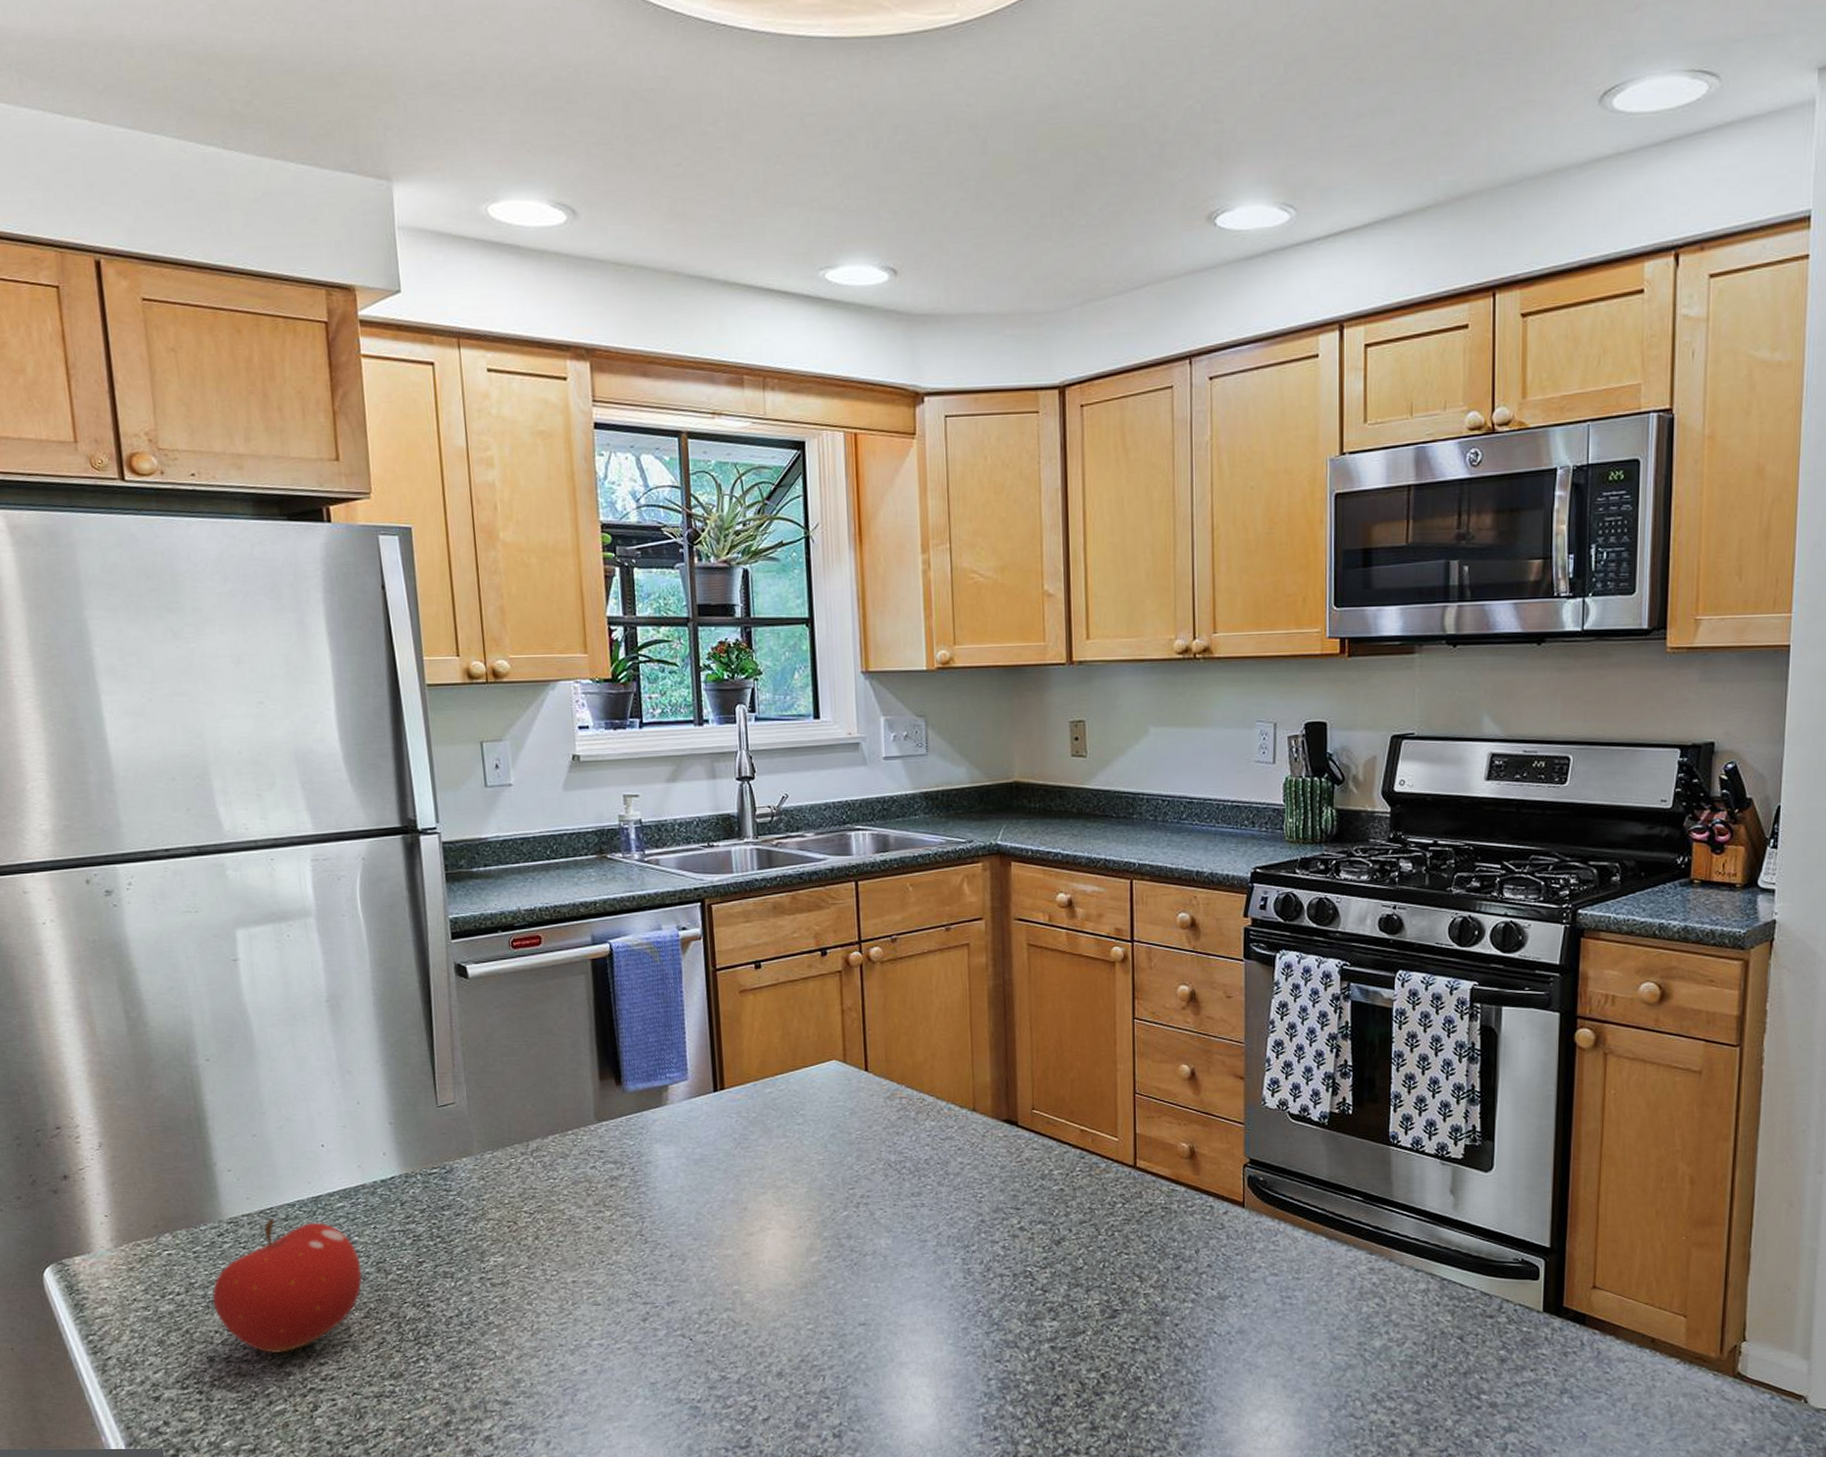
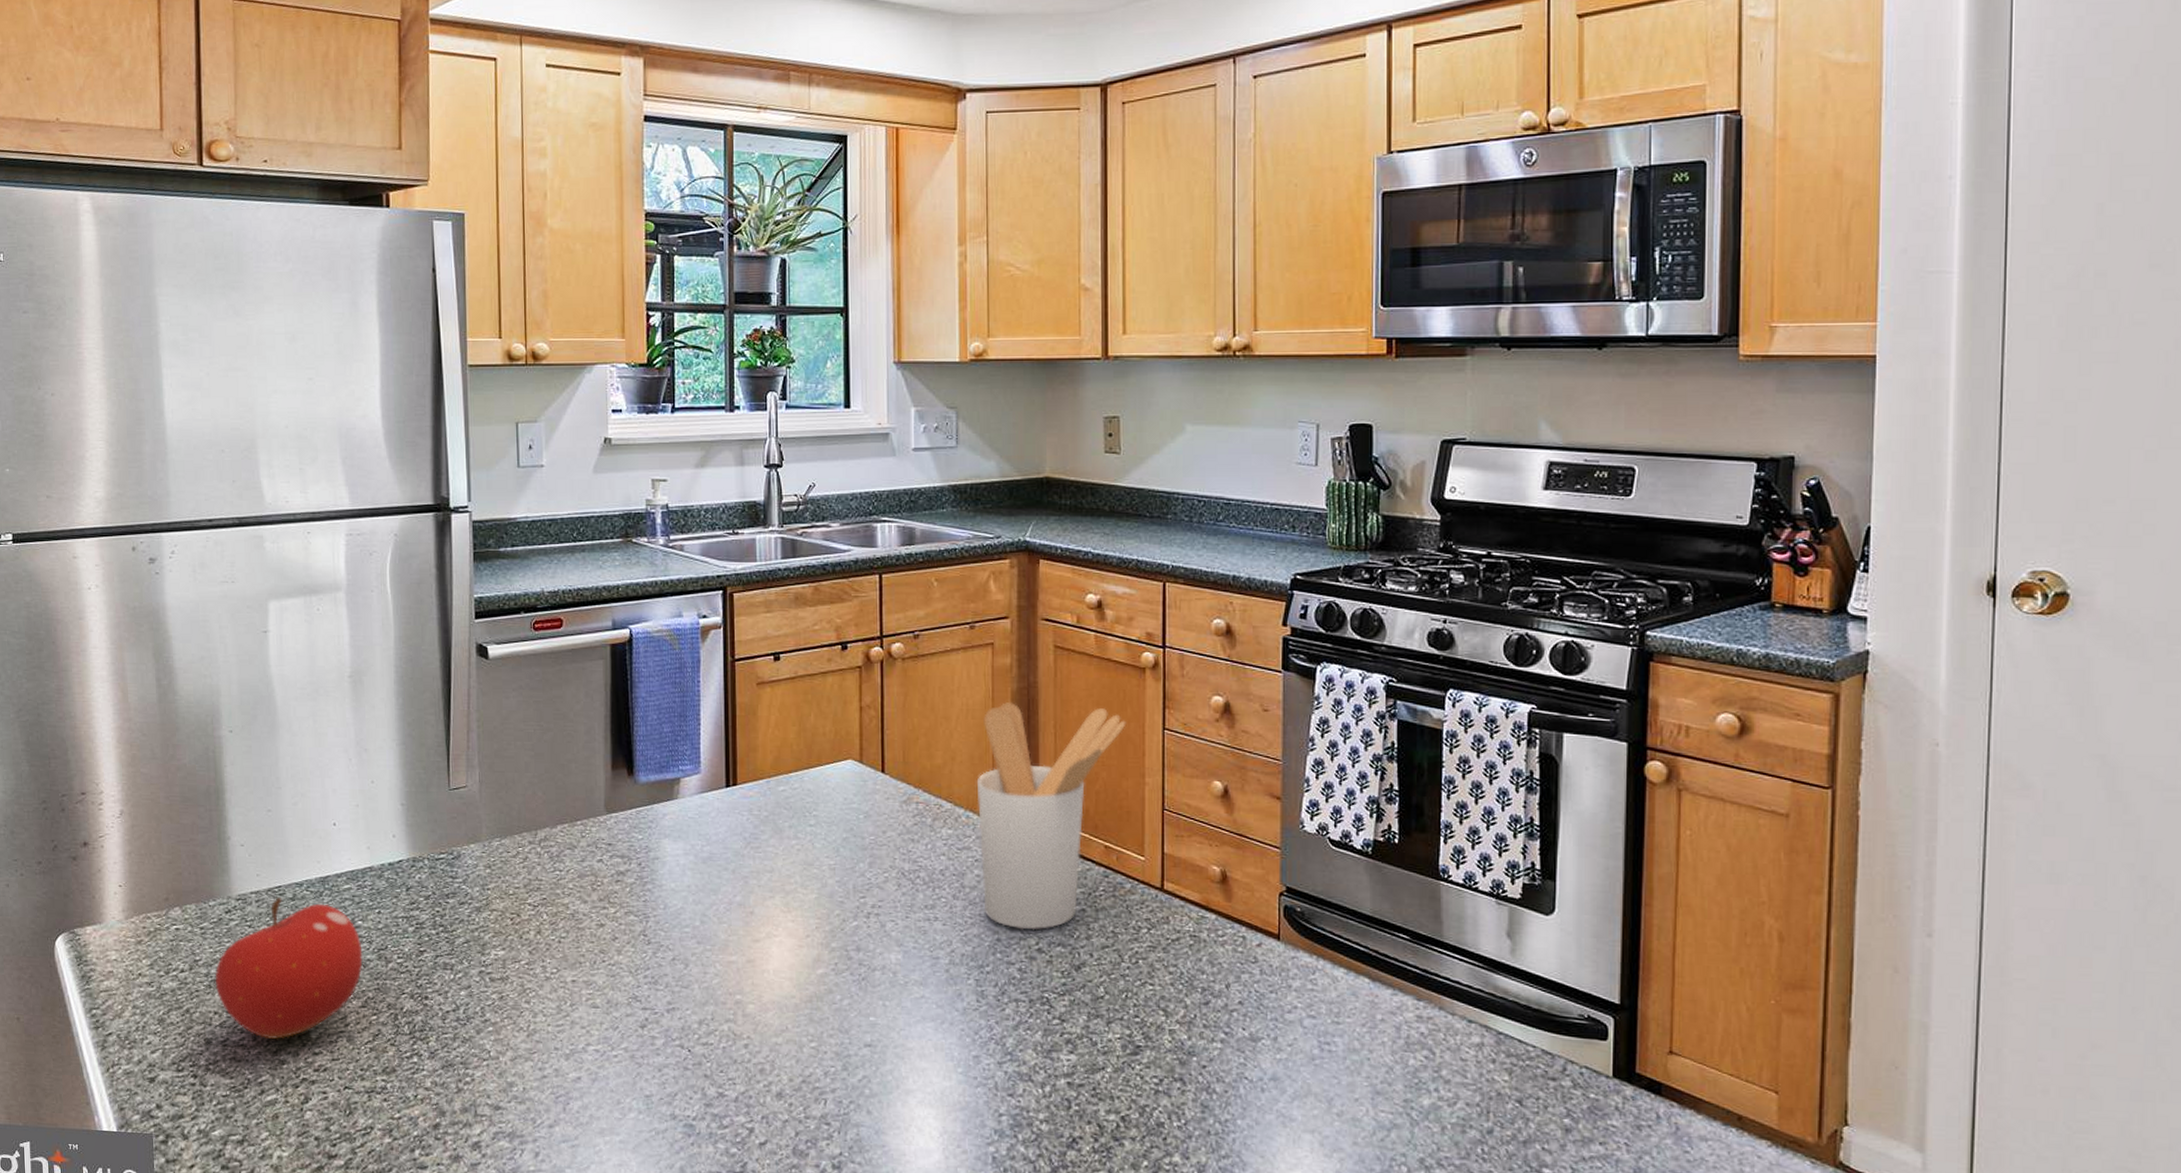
utensil holder: none [957,998,1098,1211] -> present [976,701,1126,930]

